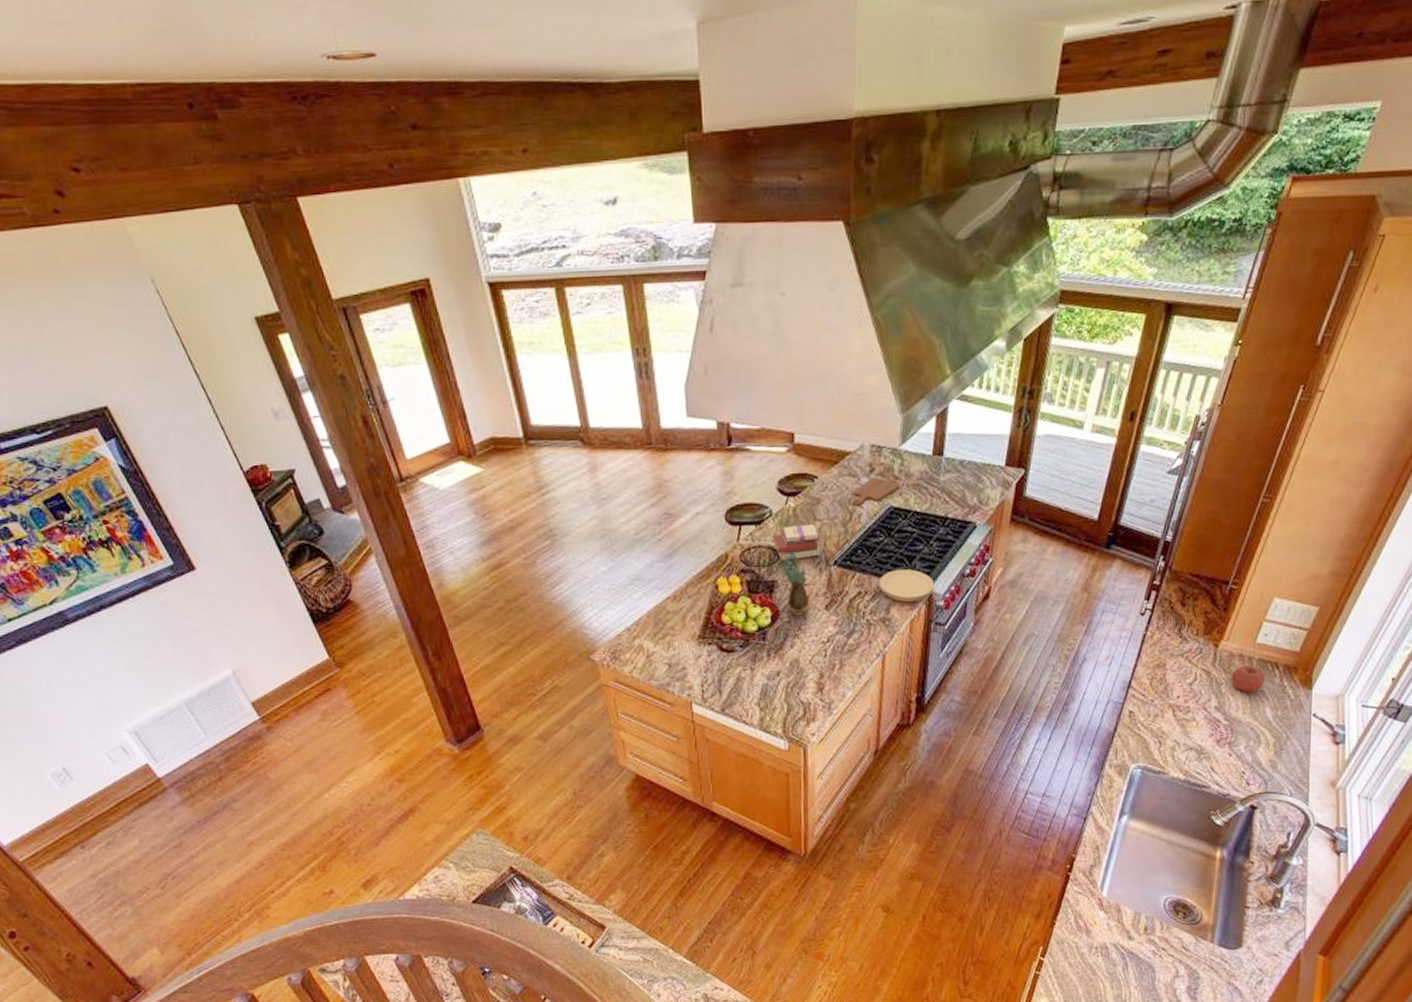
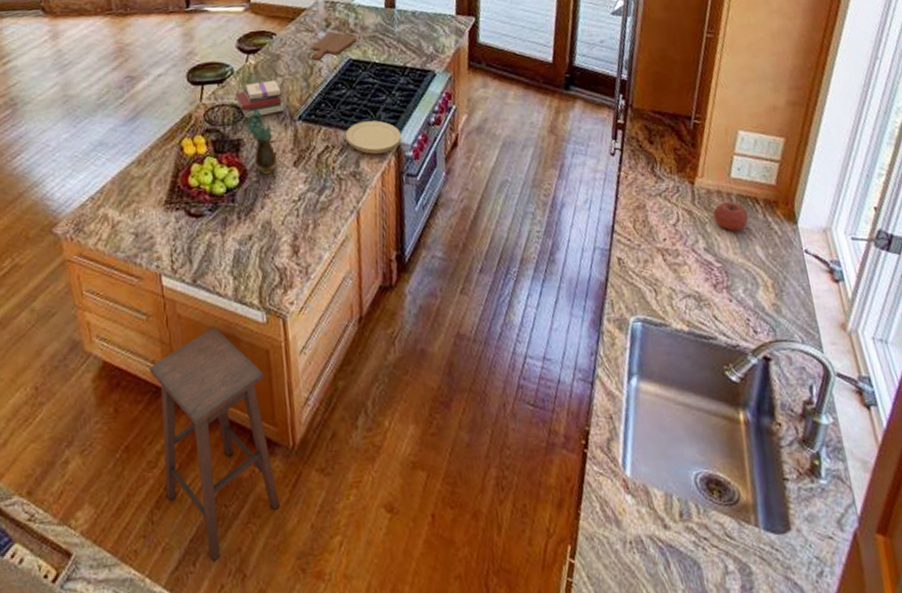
bar stool: none [678,750,789,940] -> present [149,326,279,561]

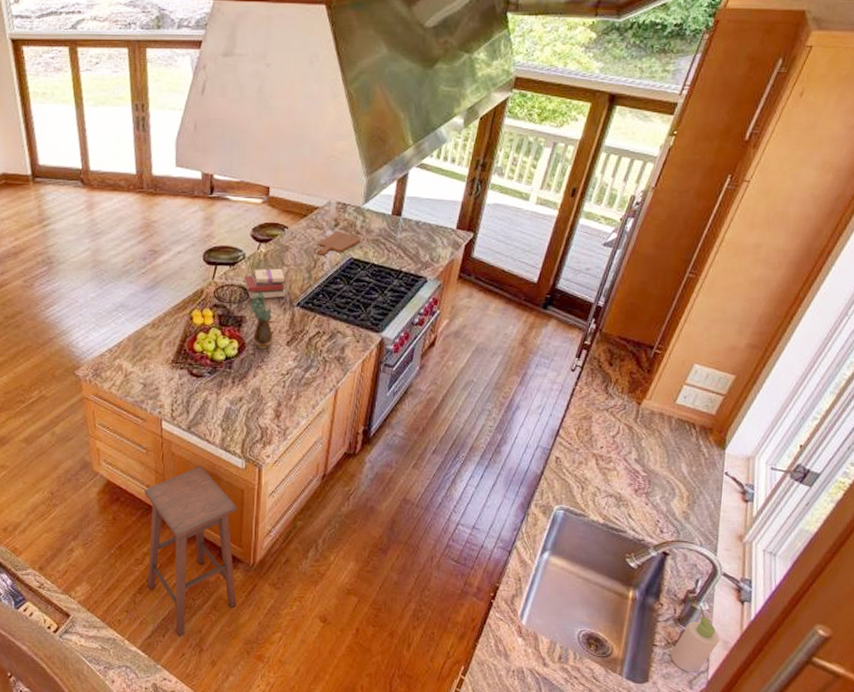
plate: present [345,120,403,155] -> none [336,315,387,345]
fruit: present [713,201,749,232] -> none [651,423,682,450]
bottle: none [805,418,857,510] -> present [670,605,720,673]

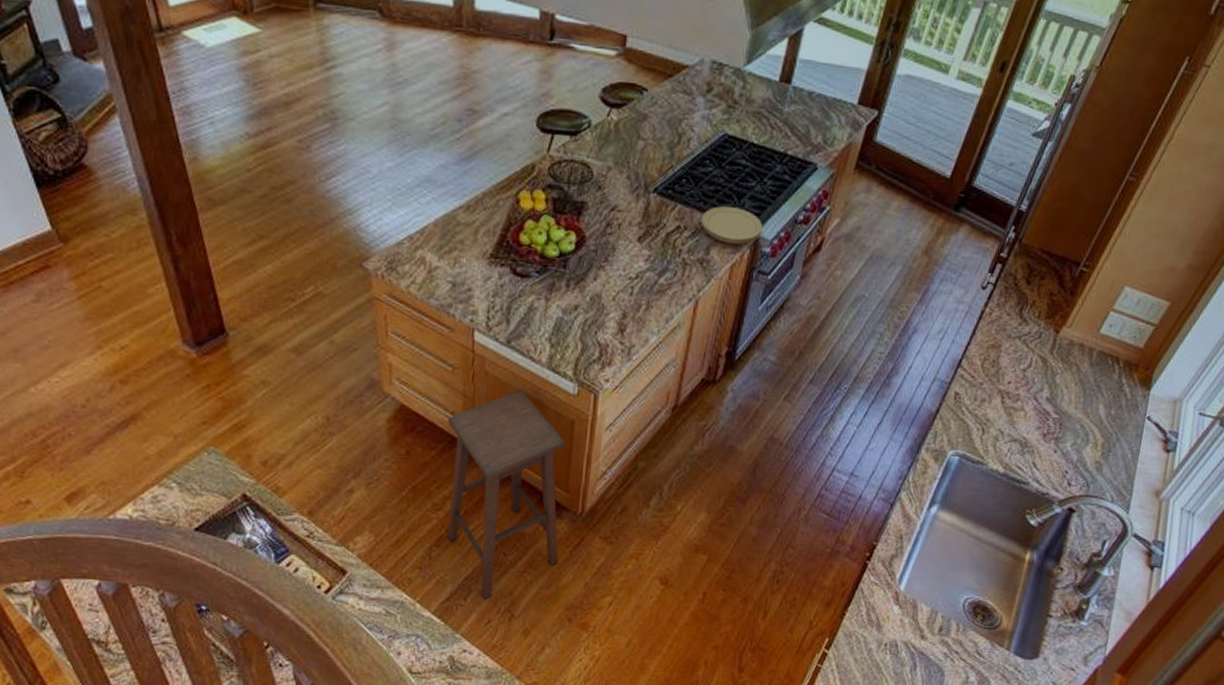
books: present [244,268,286,299] -> none [588,141,641,181]
vase: present [249,291,273,350] -> none [593,171,622,246]
cutting board: present [316,232,362,255] -> none [681,99,740,129]
plate: none [336,315,387,345] -> present [700,206,763,245]
bottle: present [670,605,720,673] -> none [1066,570,1123,648]

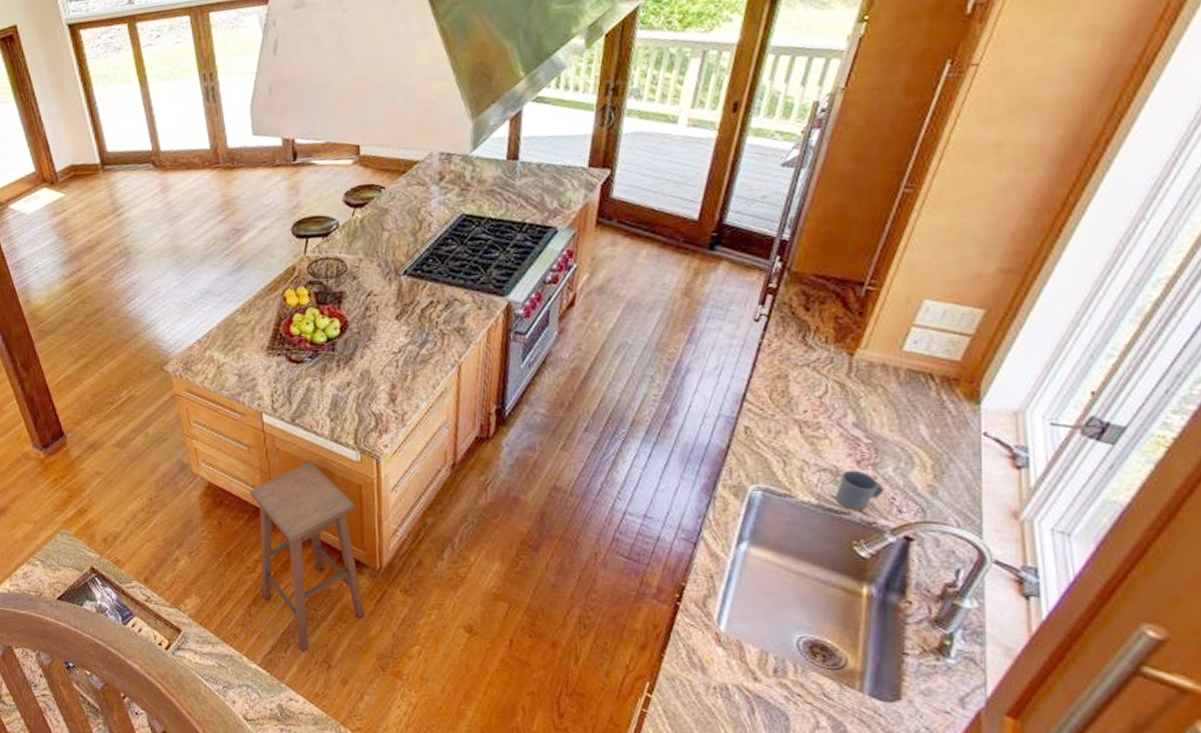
plate: present [700,206,763,245] -> none [451,277,513,312]
mug: none [1019,442,1061,481] -> present [835,470,885,510]

